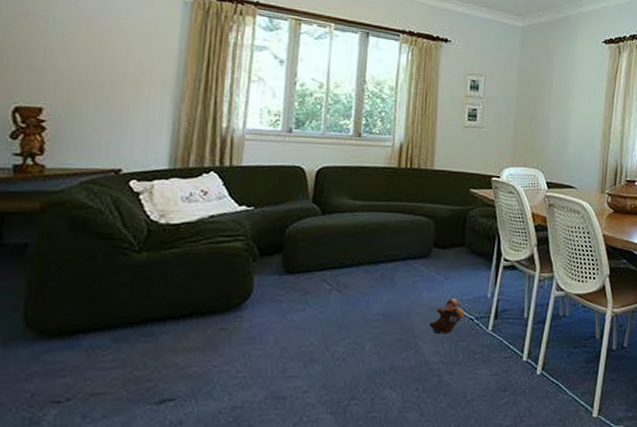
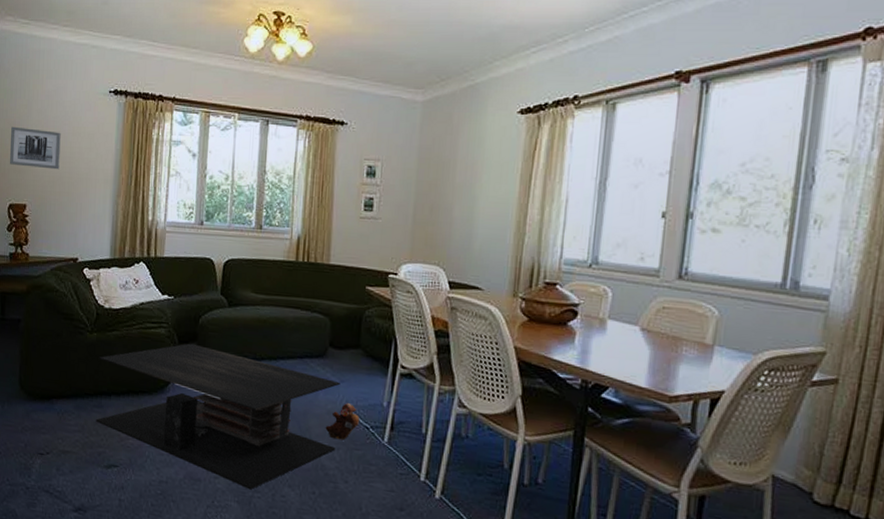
wall art: none [18,16,100,70] -> present [10,126,61,170]
coffee table: none [143,255,445,398] -> present [95,343,340,490]

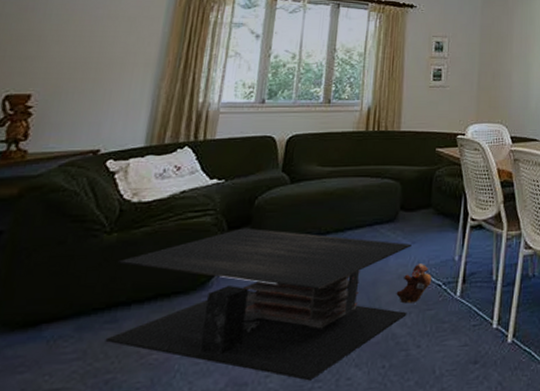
wall art: present [10,126,61,170] -> none [13,10,92,55]

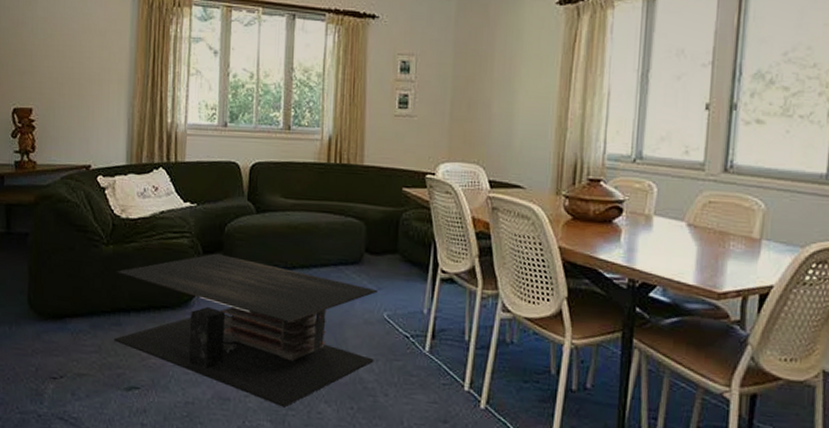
plush toy: present [396,264,431,304] -> none [363,311,399,351]

